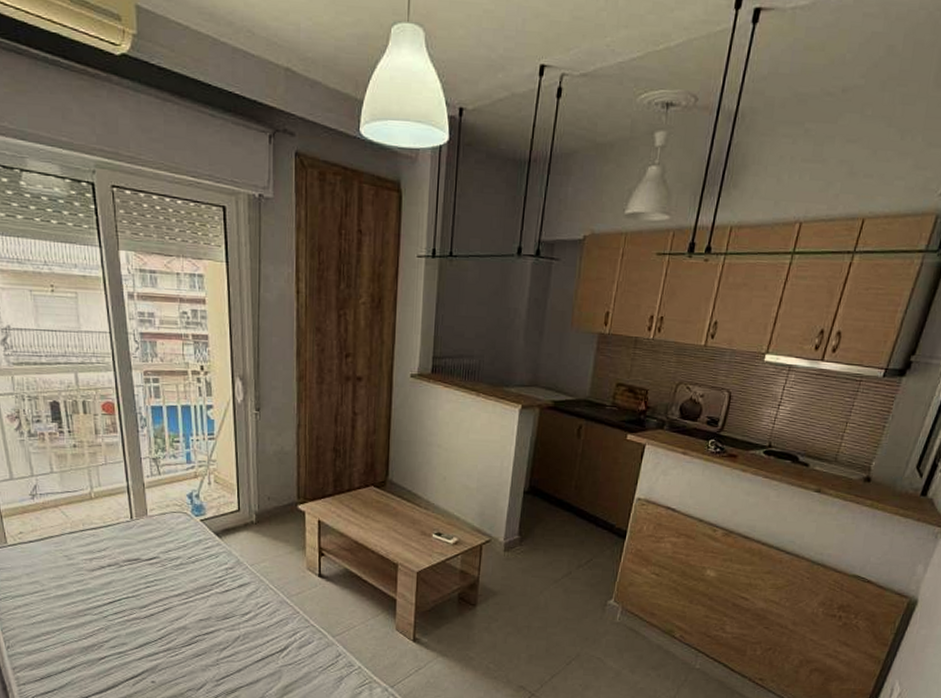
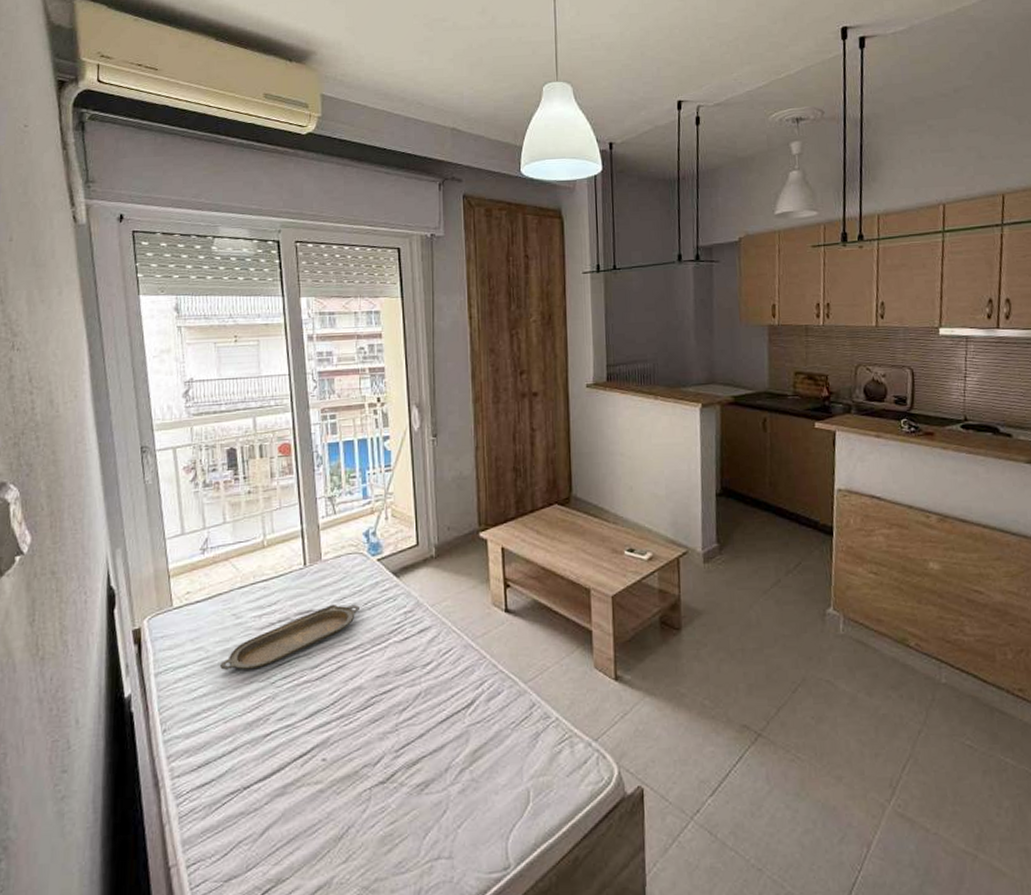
serving tray: none [56,556,184,604] -> present [220,605,360,670]

